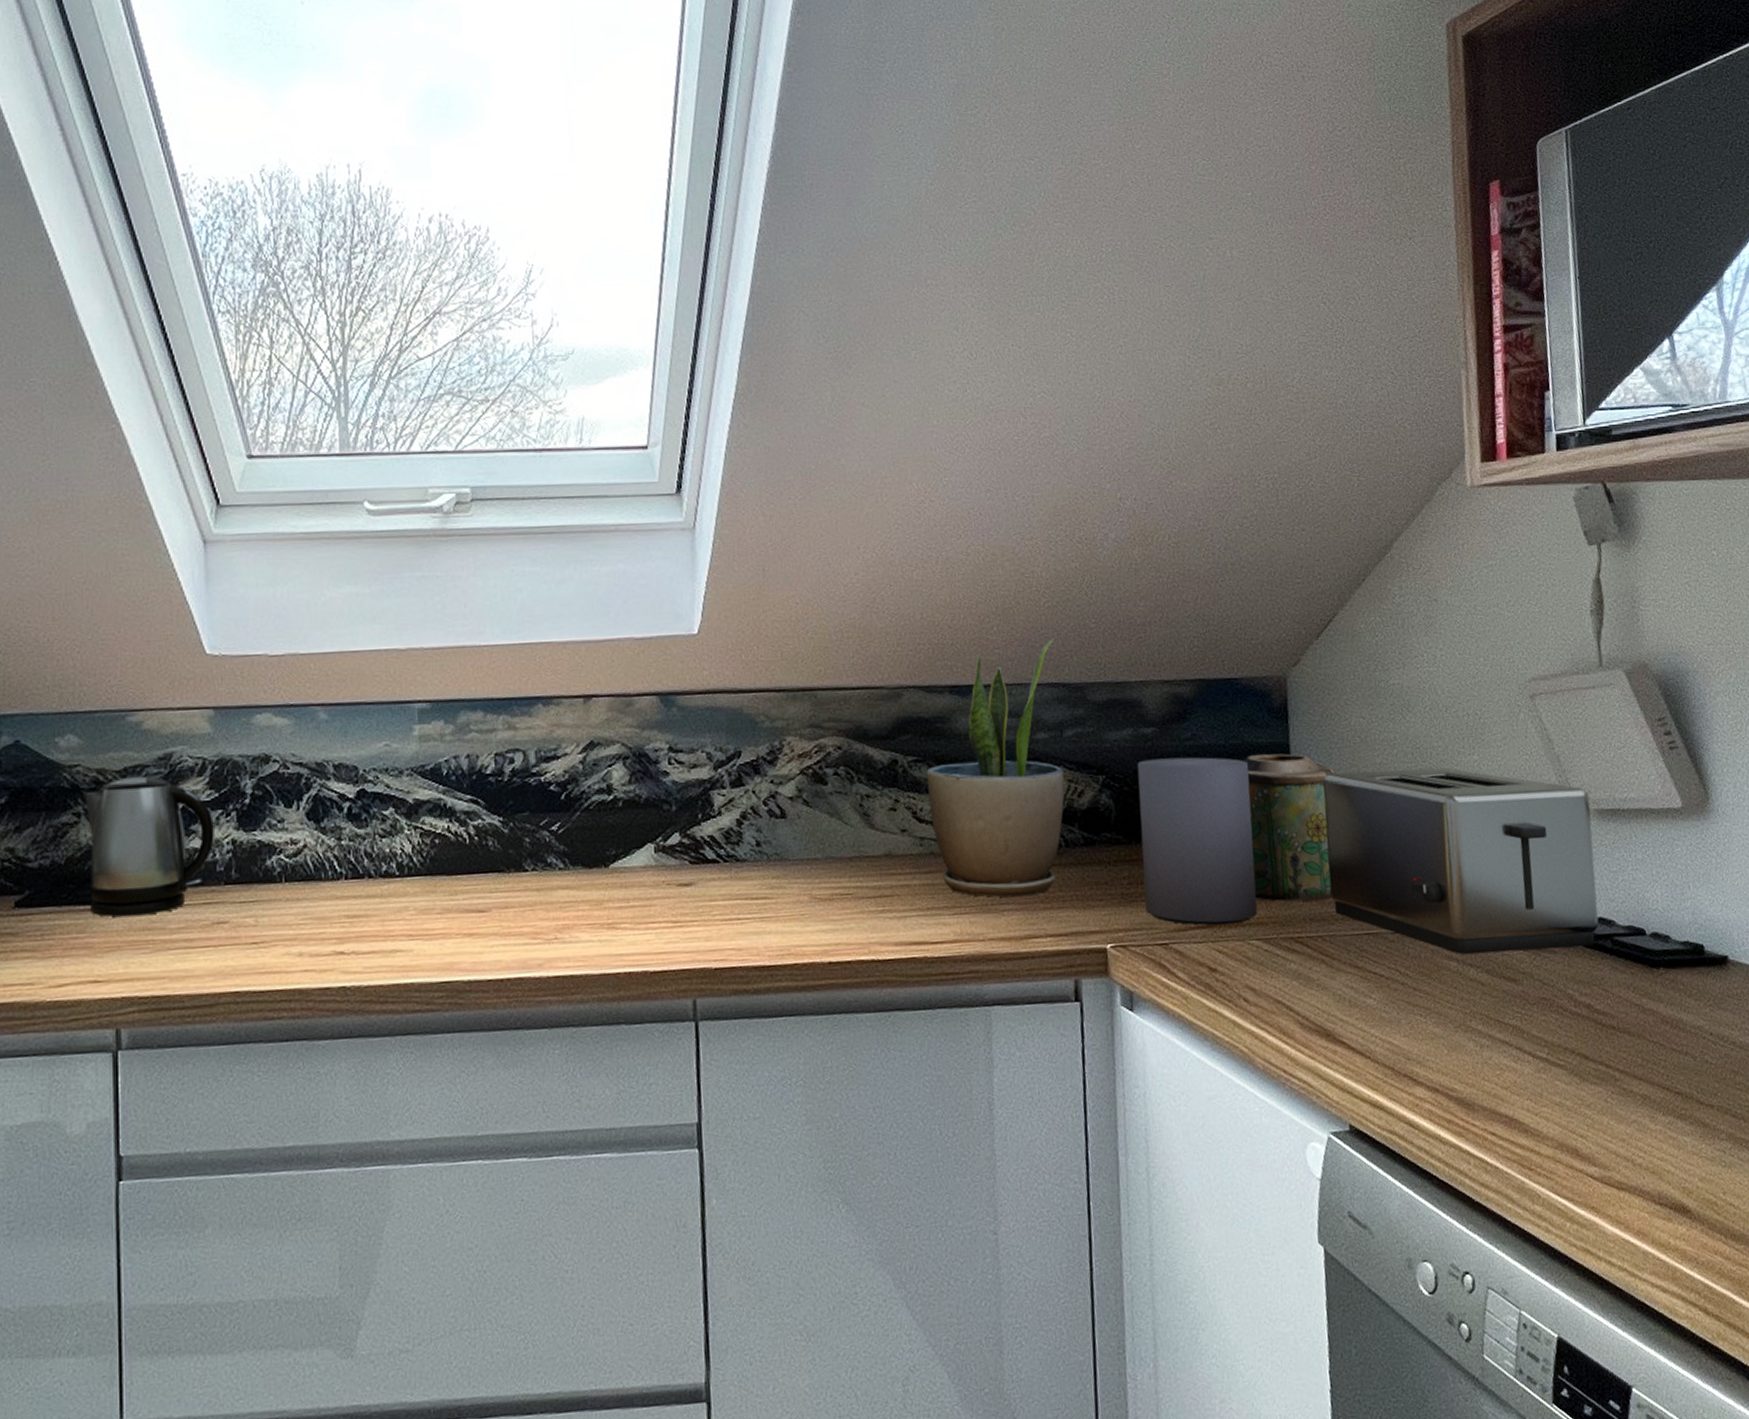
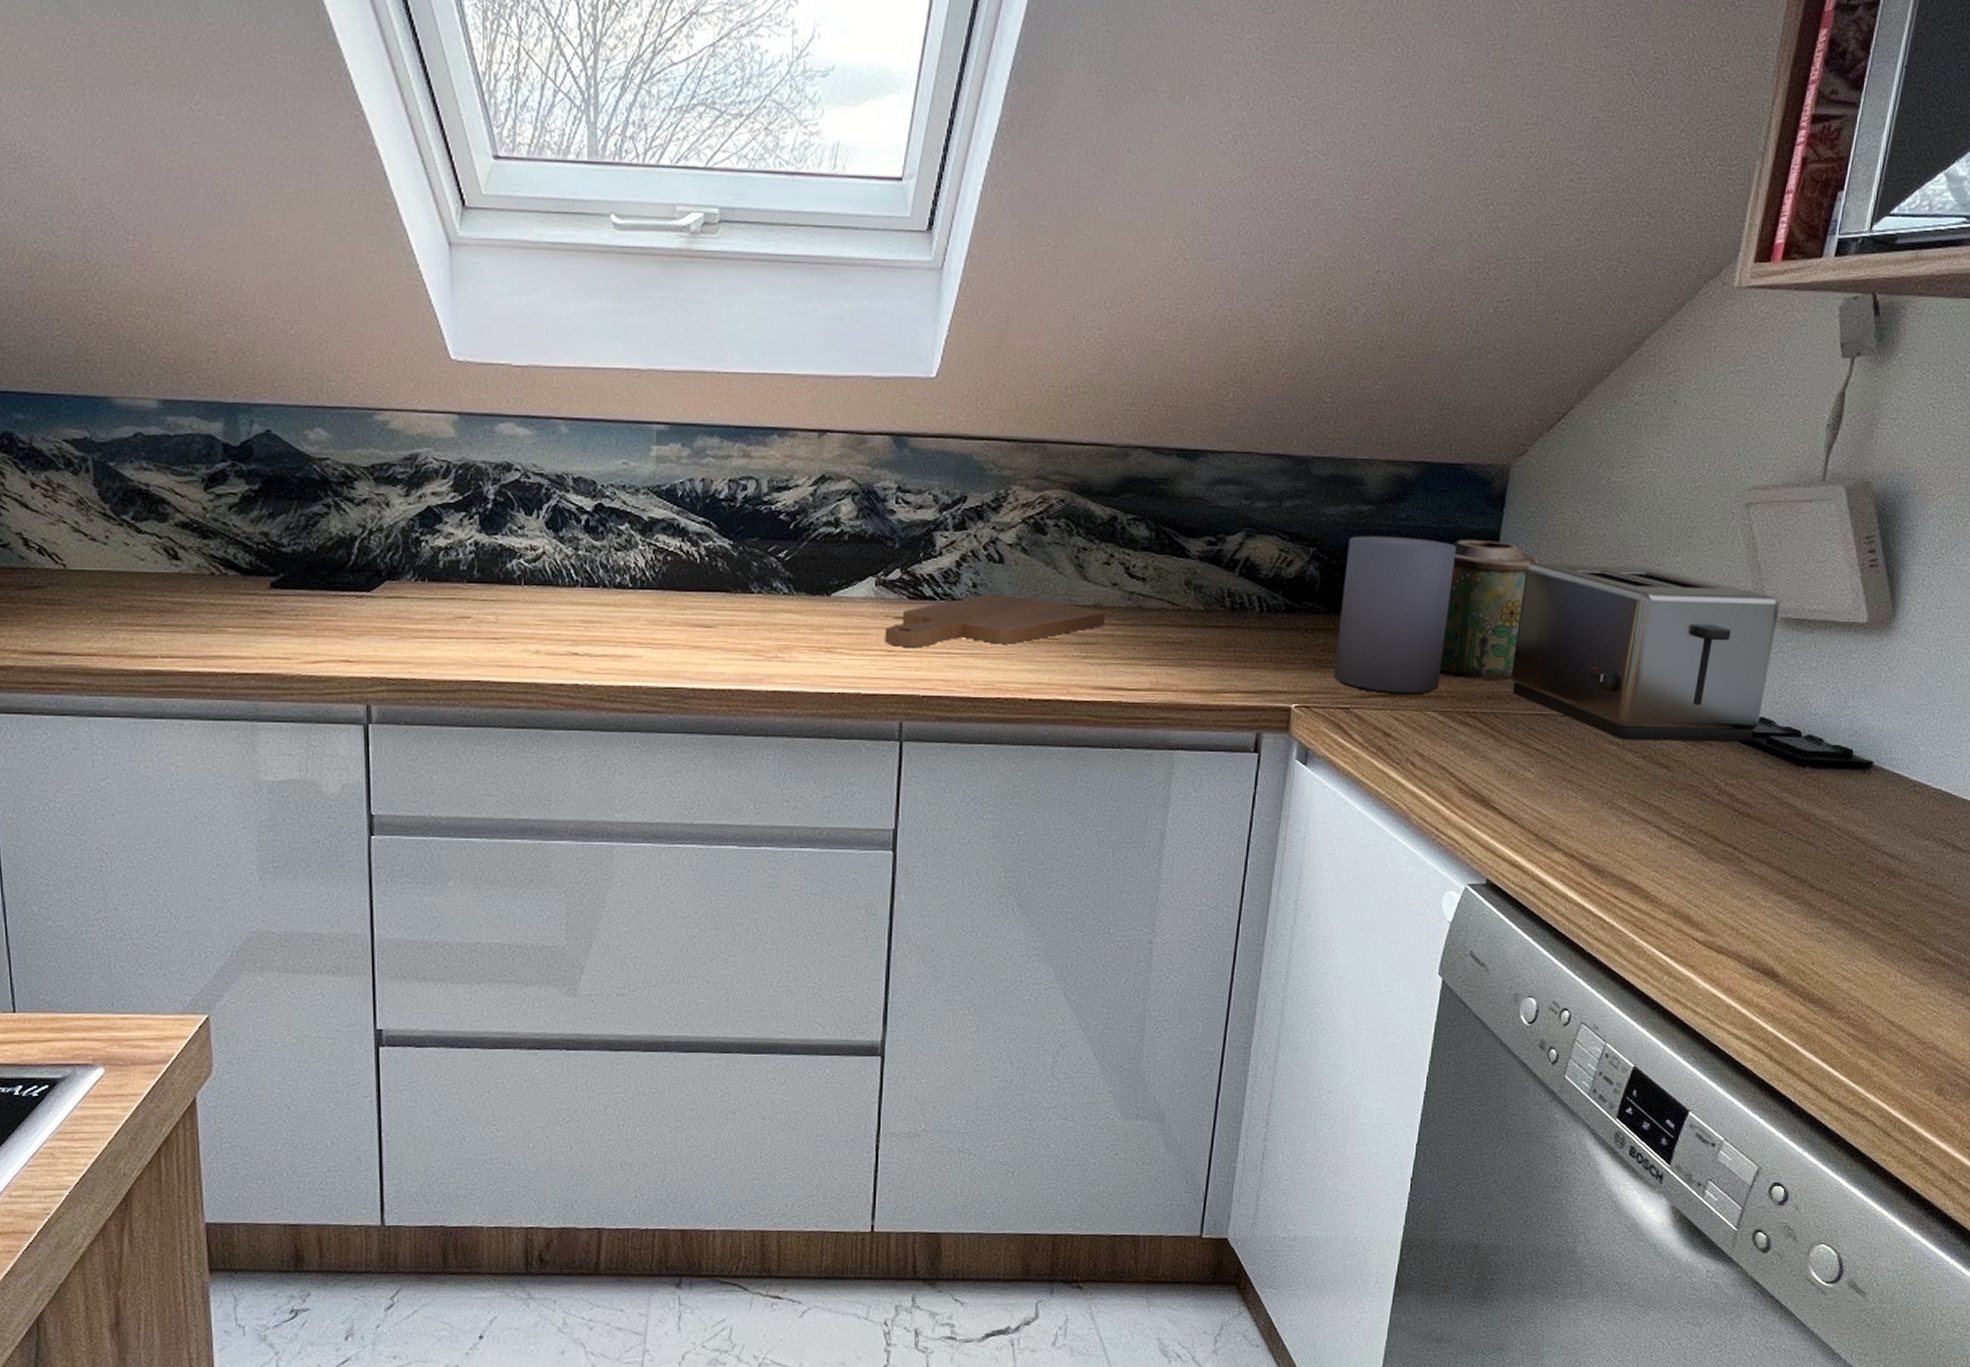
kettle: present [84,775,214,917] -> none [334,473,458,605]
cutting board: none [668,851,899,917] -> present [885,595,1105,648]
potted plant: present [926,639,1065,898] -> none [1142,410,1288,654]

